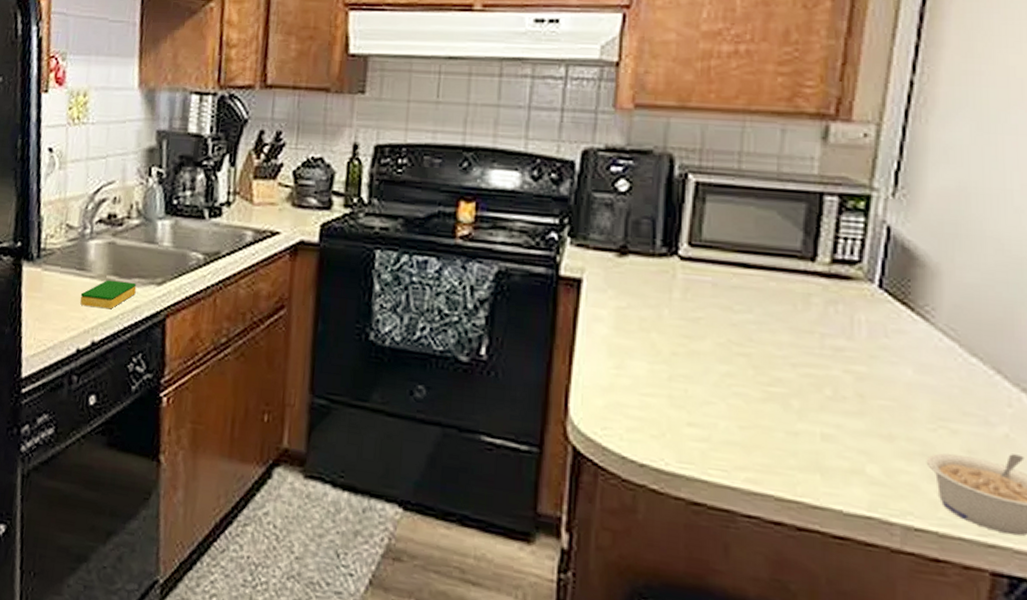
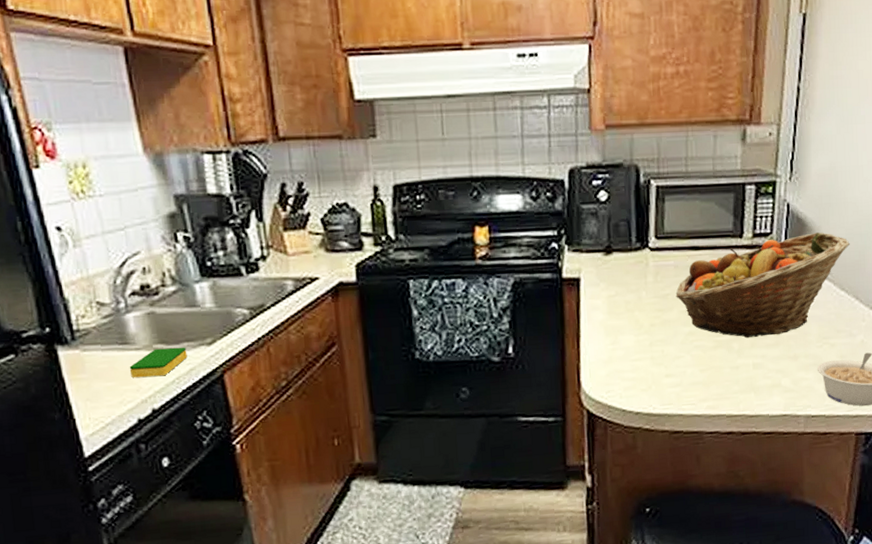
fruit basket: none [711,270,988,401] -> present [675,232,850,339]

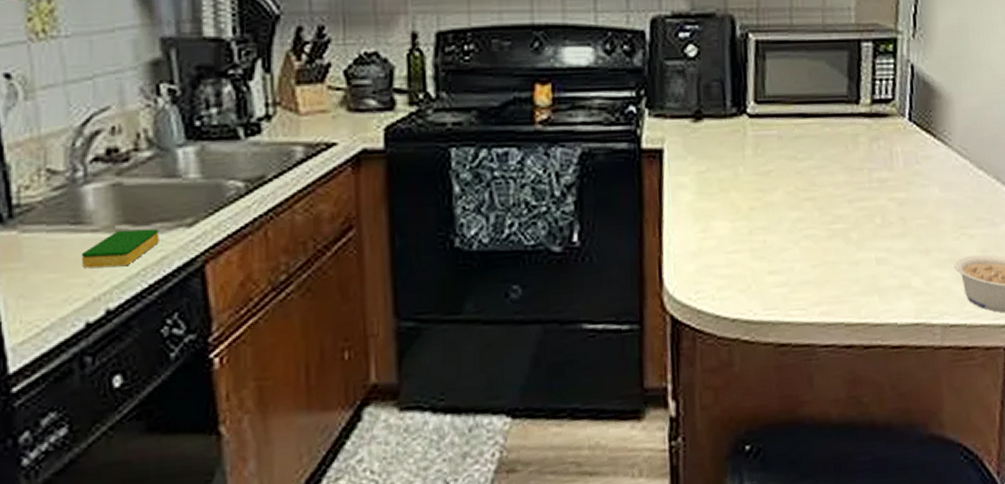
fruit basket: present [675,232,850,339] -> none [780,99,987,227]

